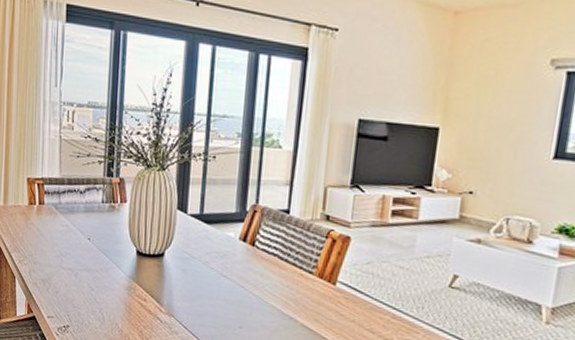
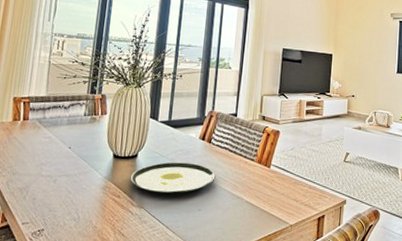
plate: none [156,265,261,305] -> present [130,162,216,194]

